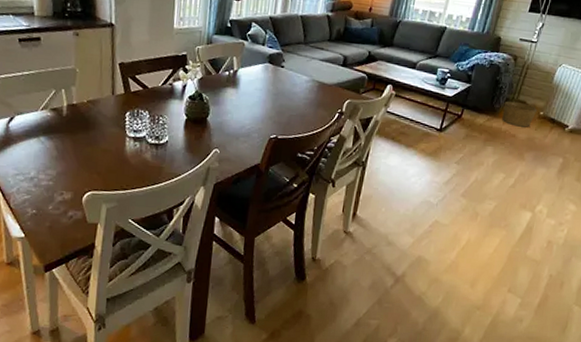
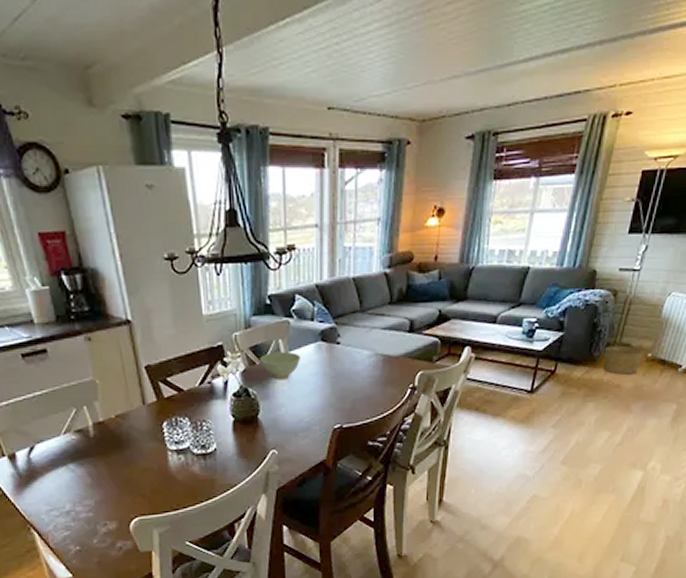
bowl: none [215,66,250,91] -> present [260,351,300,380]

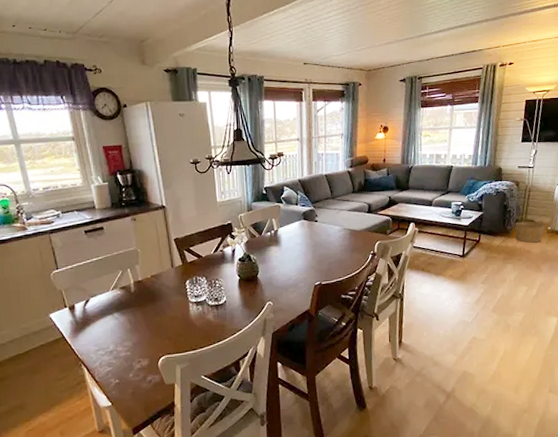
bowl: present [260,351,300,380] -> none [258,227,289,249]

